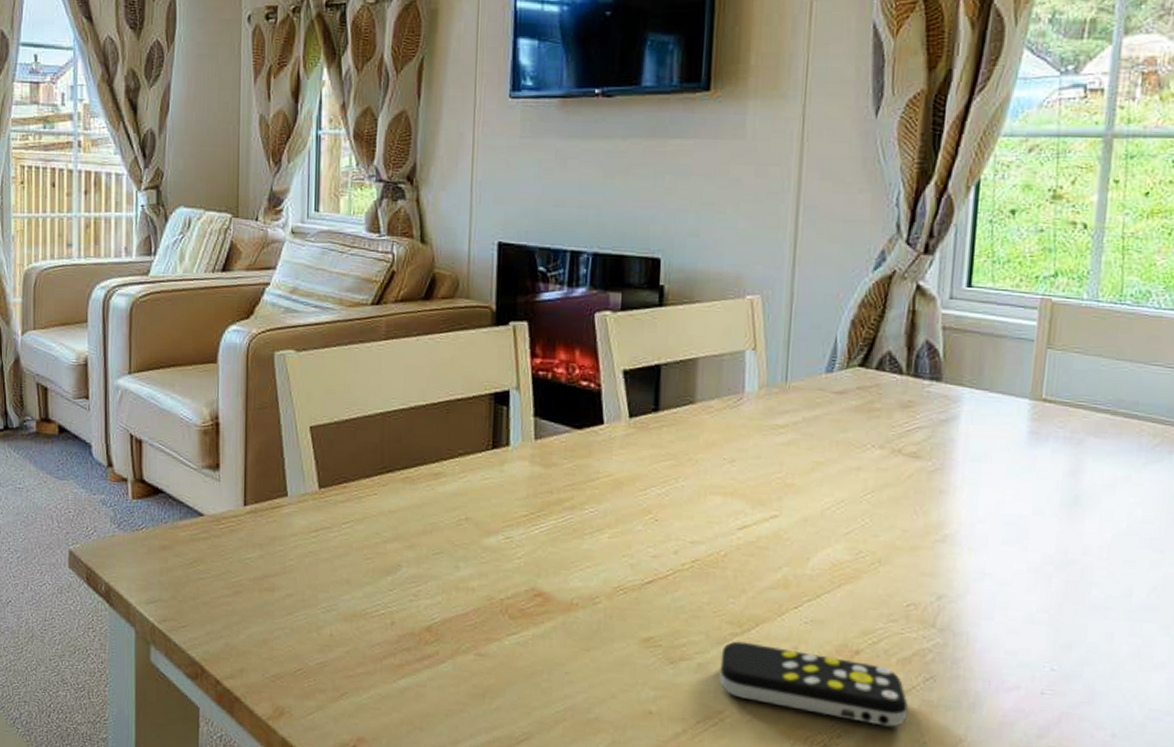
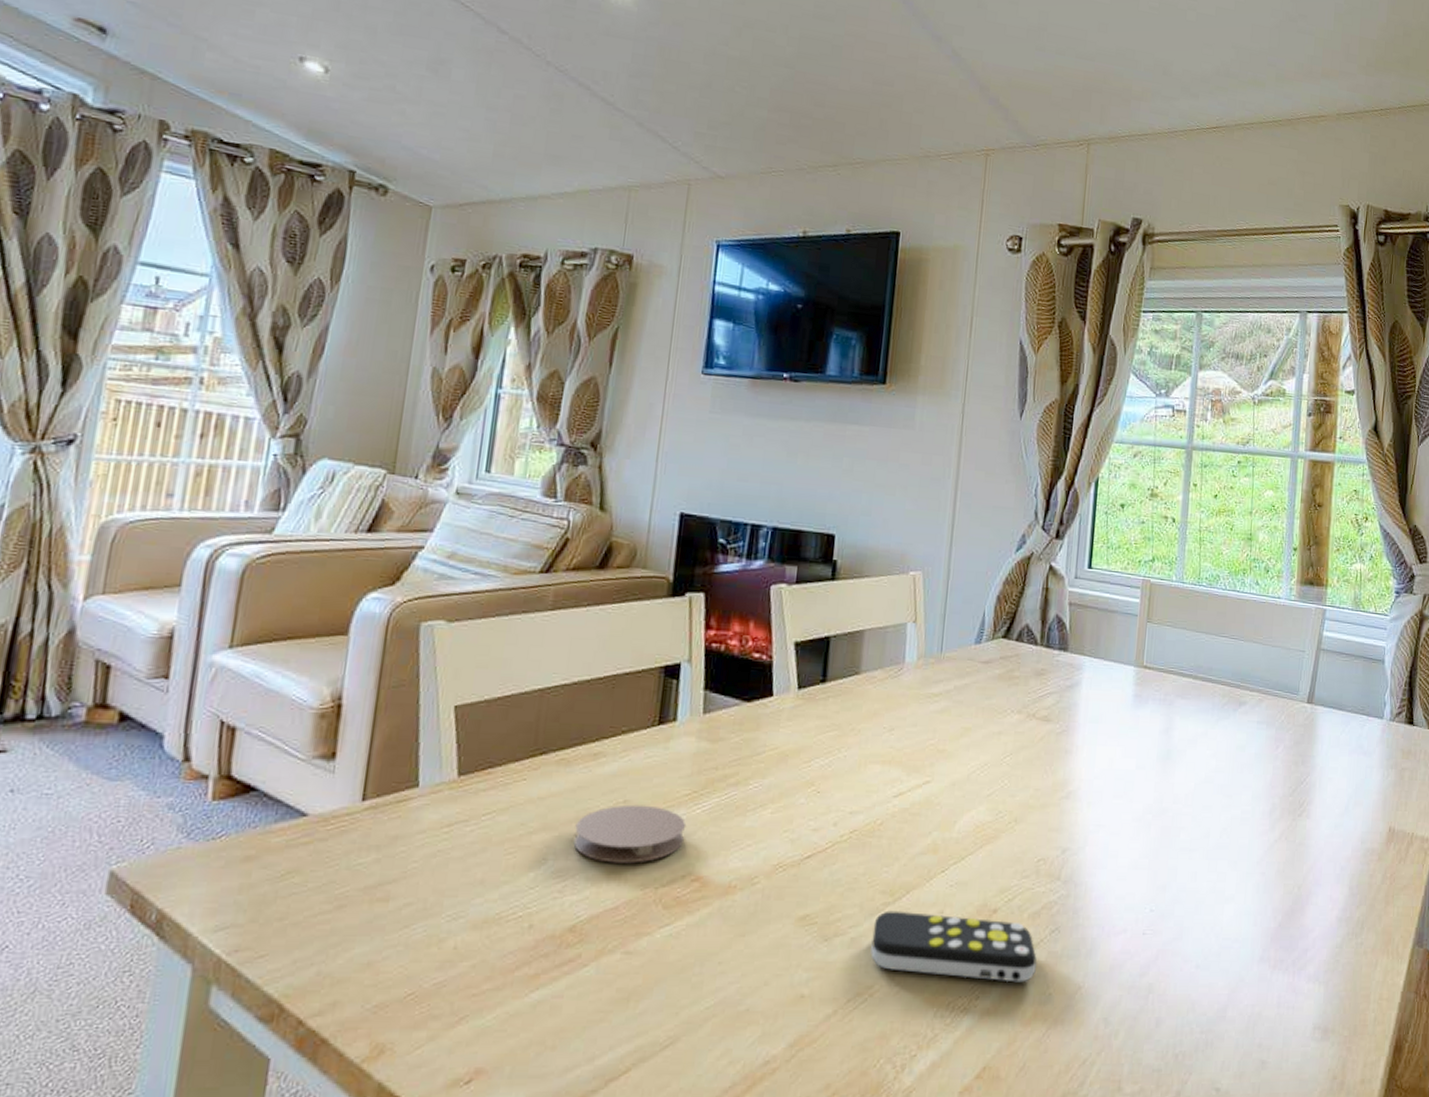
coaster: none [423,521,526,576] -> present [573,804,687,864]

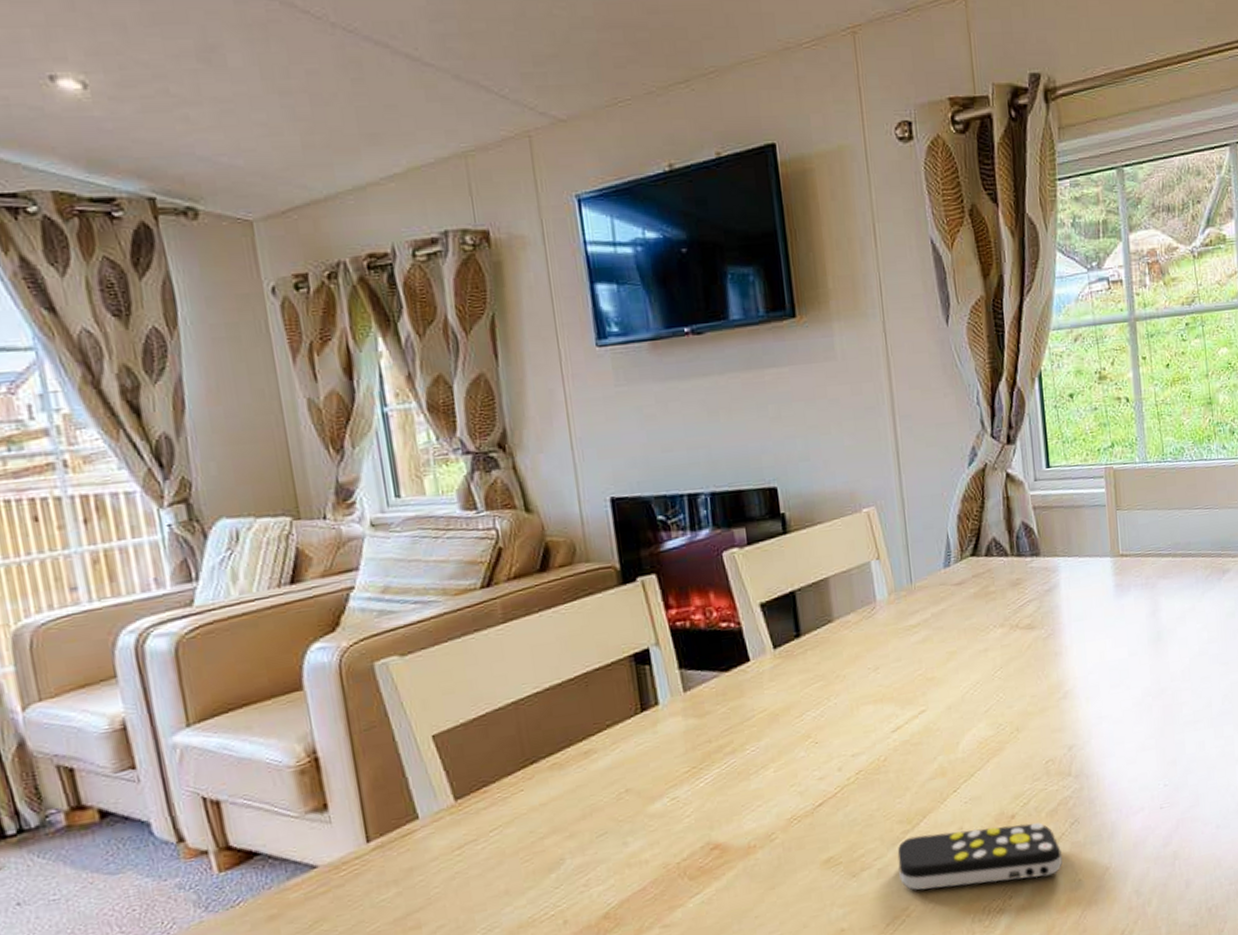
coaster: present [573,804,687,864] -> none [583,789,695,850]

